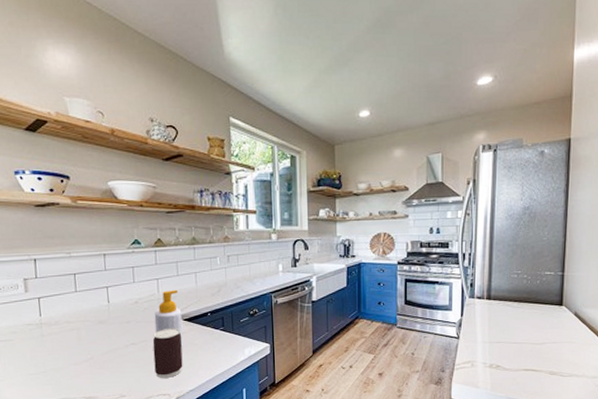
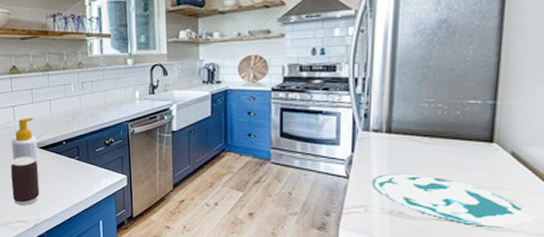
plate: none [477,332,590,374] -> present [373,173,532,228]

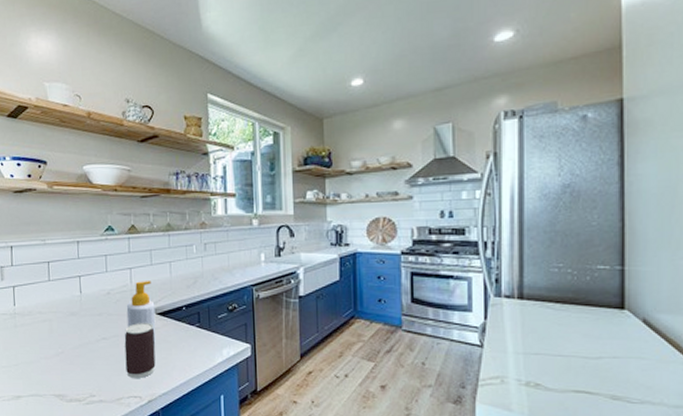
plate: present [373,173,532,228] -> none [507,341,670,401]

